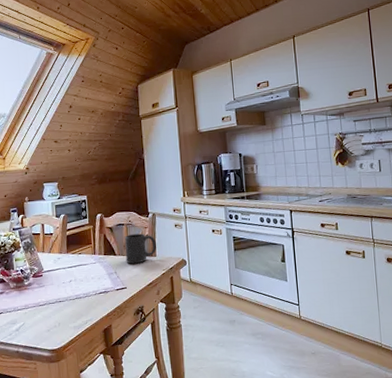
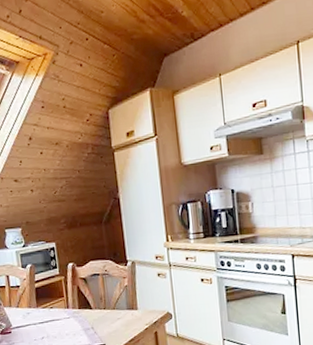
mug: present [124,233,157,264] -> none [100,284,138,319]

